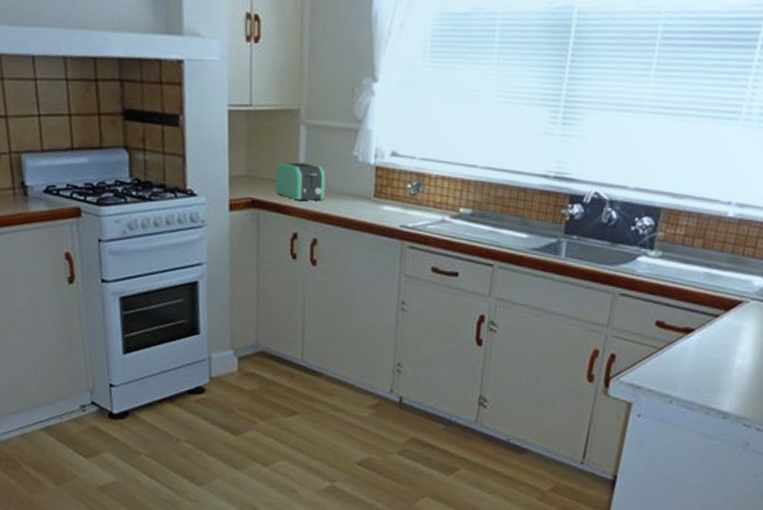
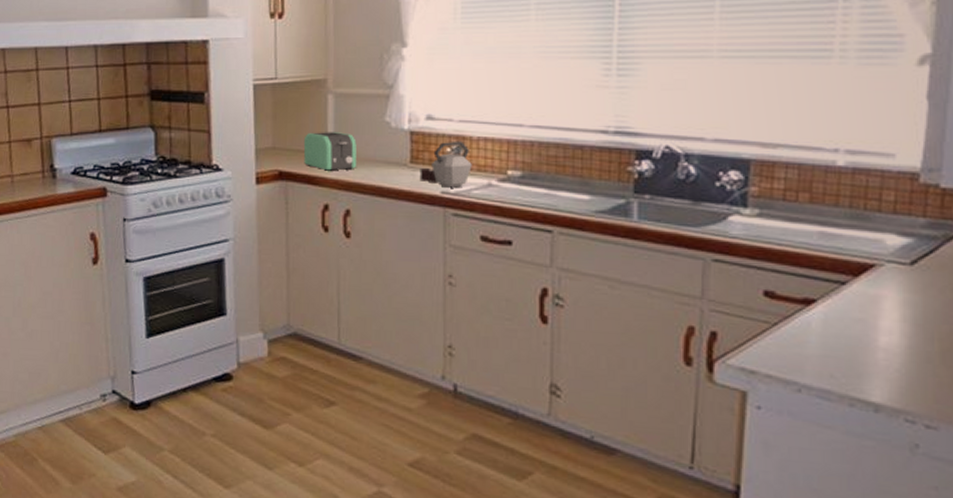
kettle: none [381,178,429,223] -> present [419,141,472,188]

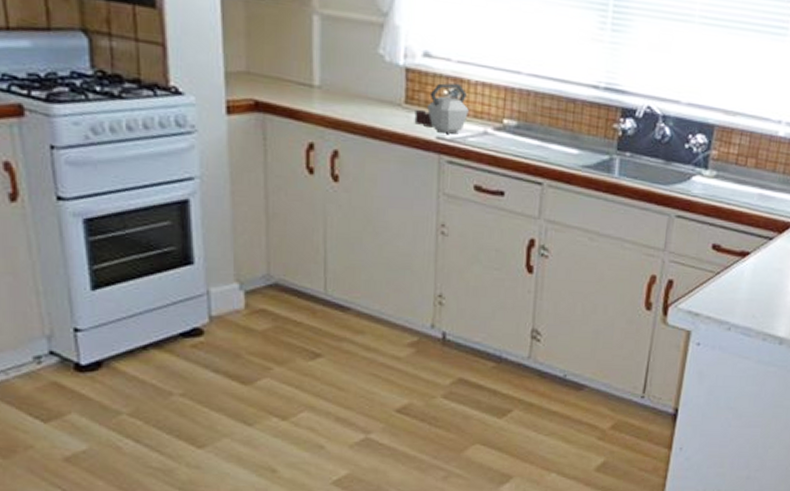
toaster: present [303,132,357,171] -> none [284,58,346,106]

